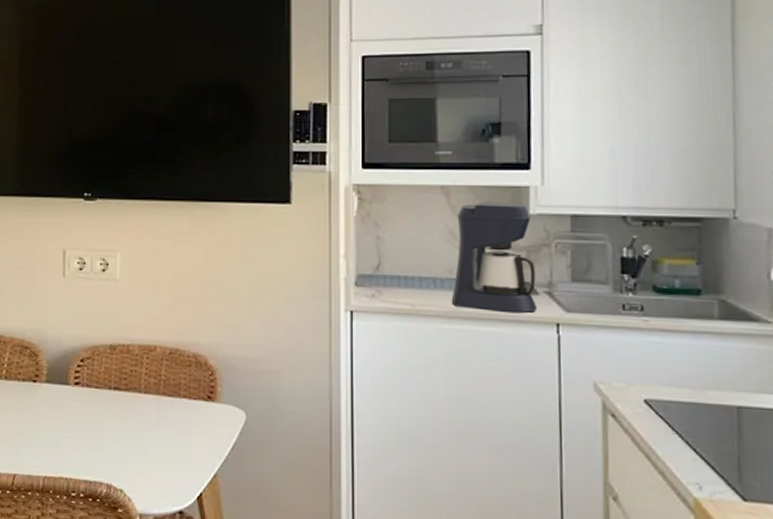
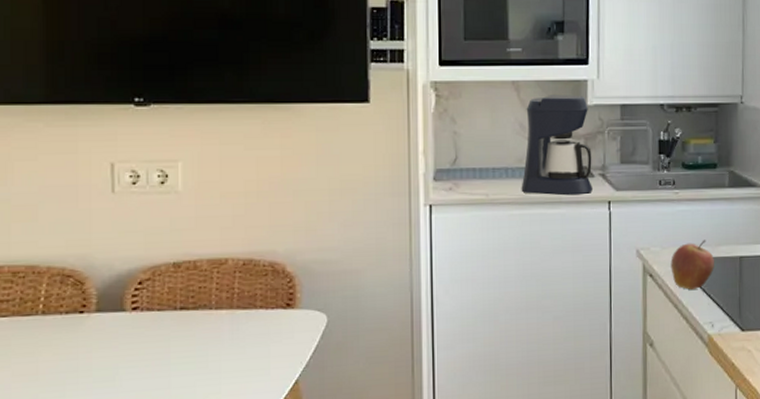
fruit: none [639,380,701,440] -> present [670,239,714,290]

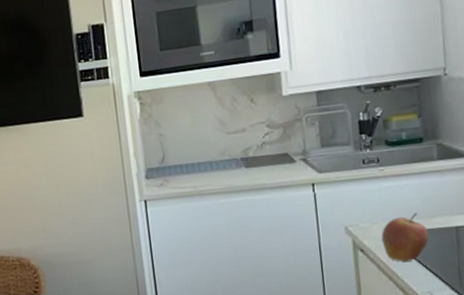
coffee maker: present [521,95,592,196] -> none [223,87,295,183]

